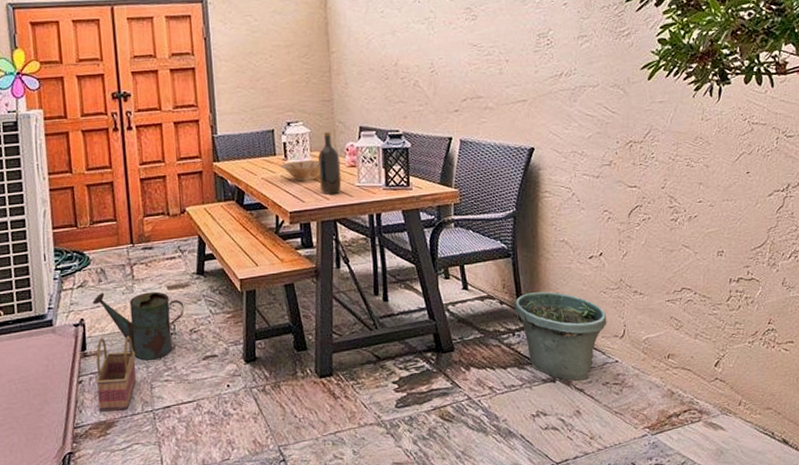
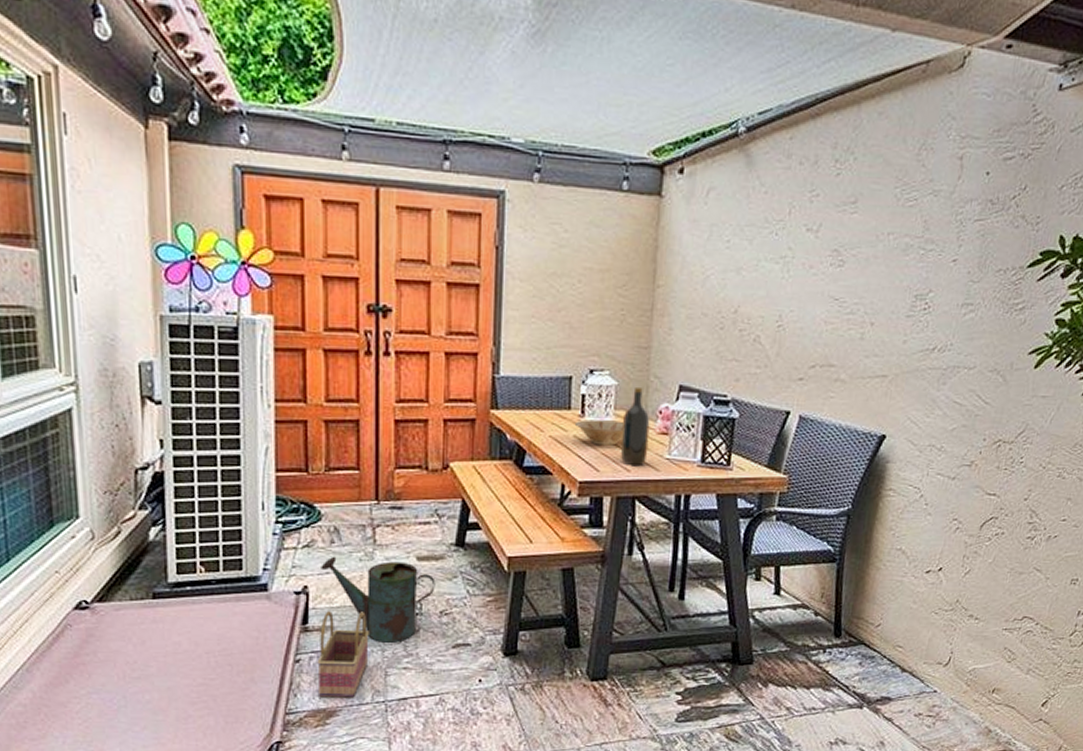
pot: present [515,289,607,381] -> none [831,603,934,709]

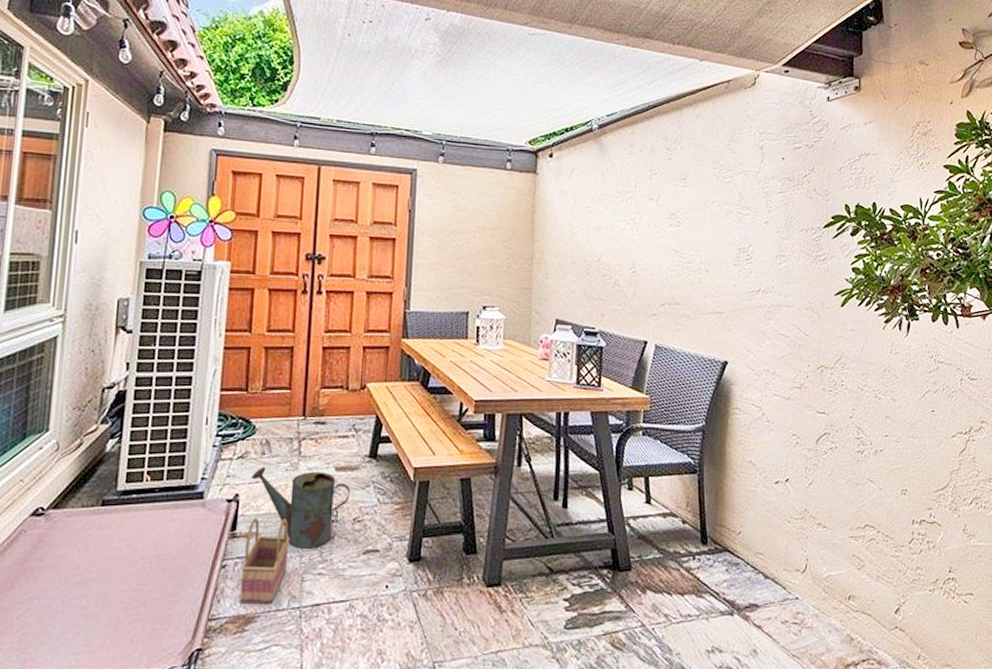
bowl: present [574,419,623,446] -> none [470,347,511,370]
wine bottle: present [620,388,650,465] -> none [509,321,533,386]

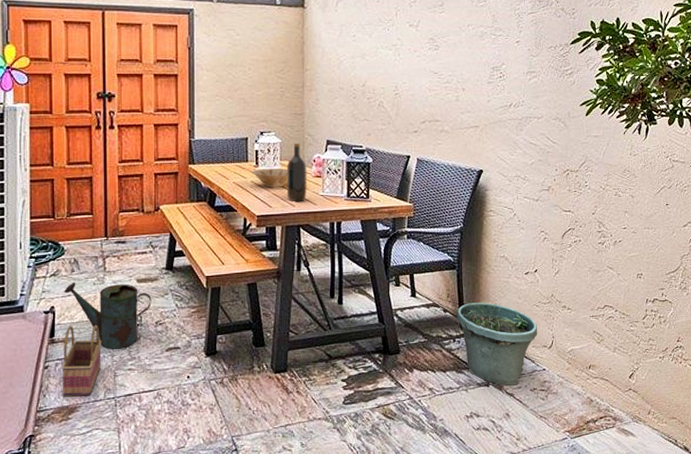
bowl: none [470,347,511,370] -> present [251,169,287,188]
wine bottle: none [509,321,533,386] -> present [286,144,307,201]
pot: none [698,512,790,616] -> present [457,300,538,386]

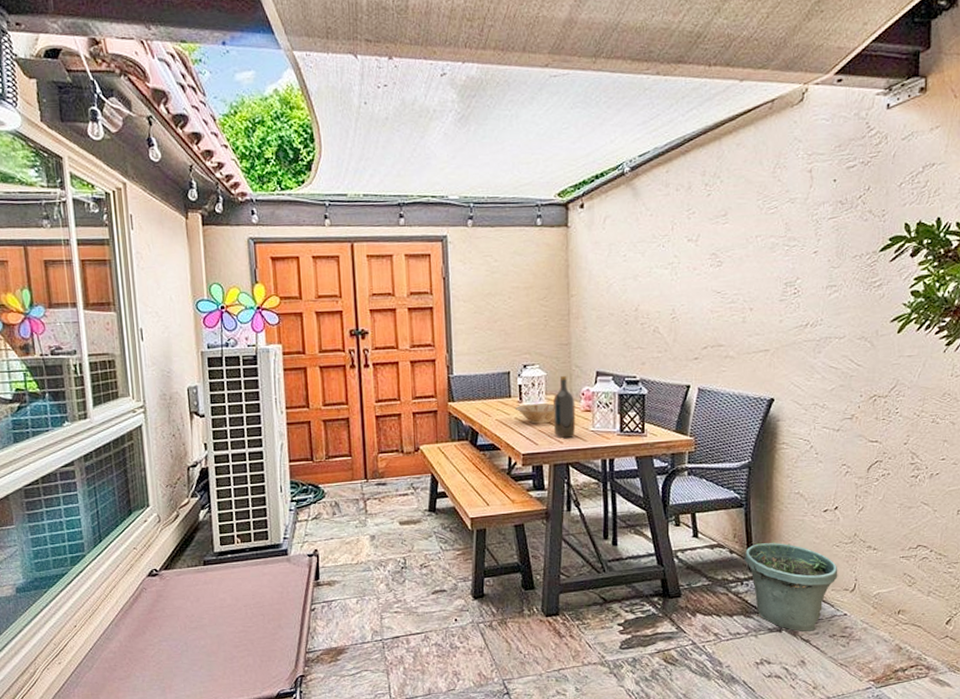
basket: present [61,325,102,397] -> none [328,568,367,639]
watering can: present [64,282,152,349] -> none [326,525,415,592]

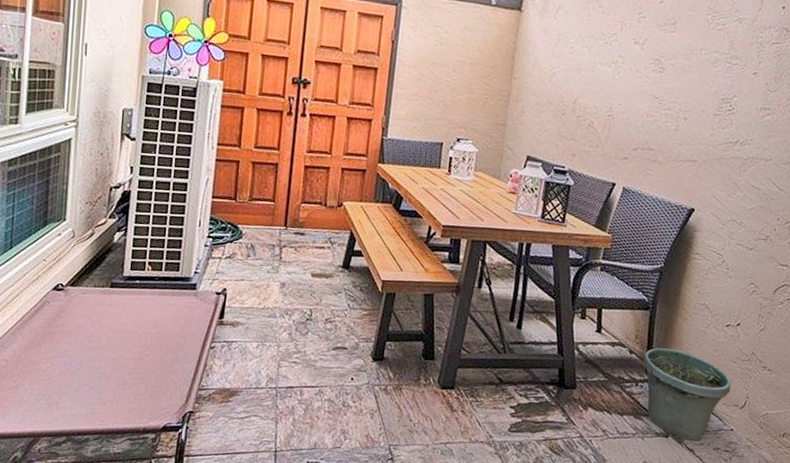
bowl: present [514,403,554,424] -> none [442,177,481,199]
wine bottle: present [552,376,576,438] -> none [476,155,502,217]

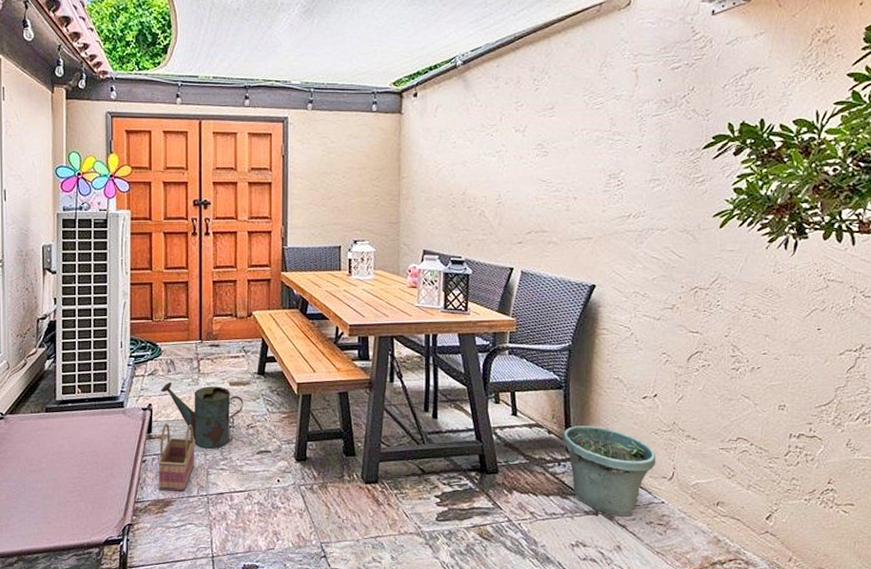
basket: none [226,310,269,382] -> present [158,423,195,492]
watering can: none [238,267,324,341] -> present [161,381,244,449]

